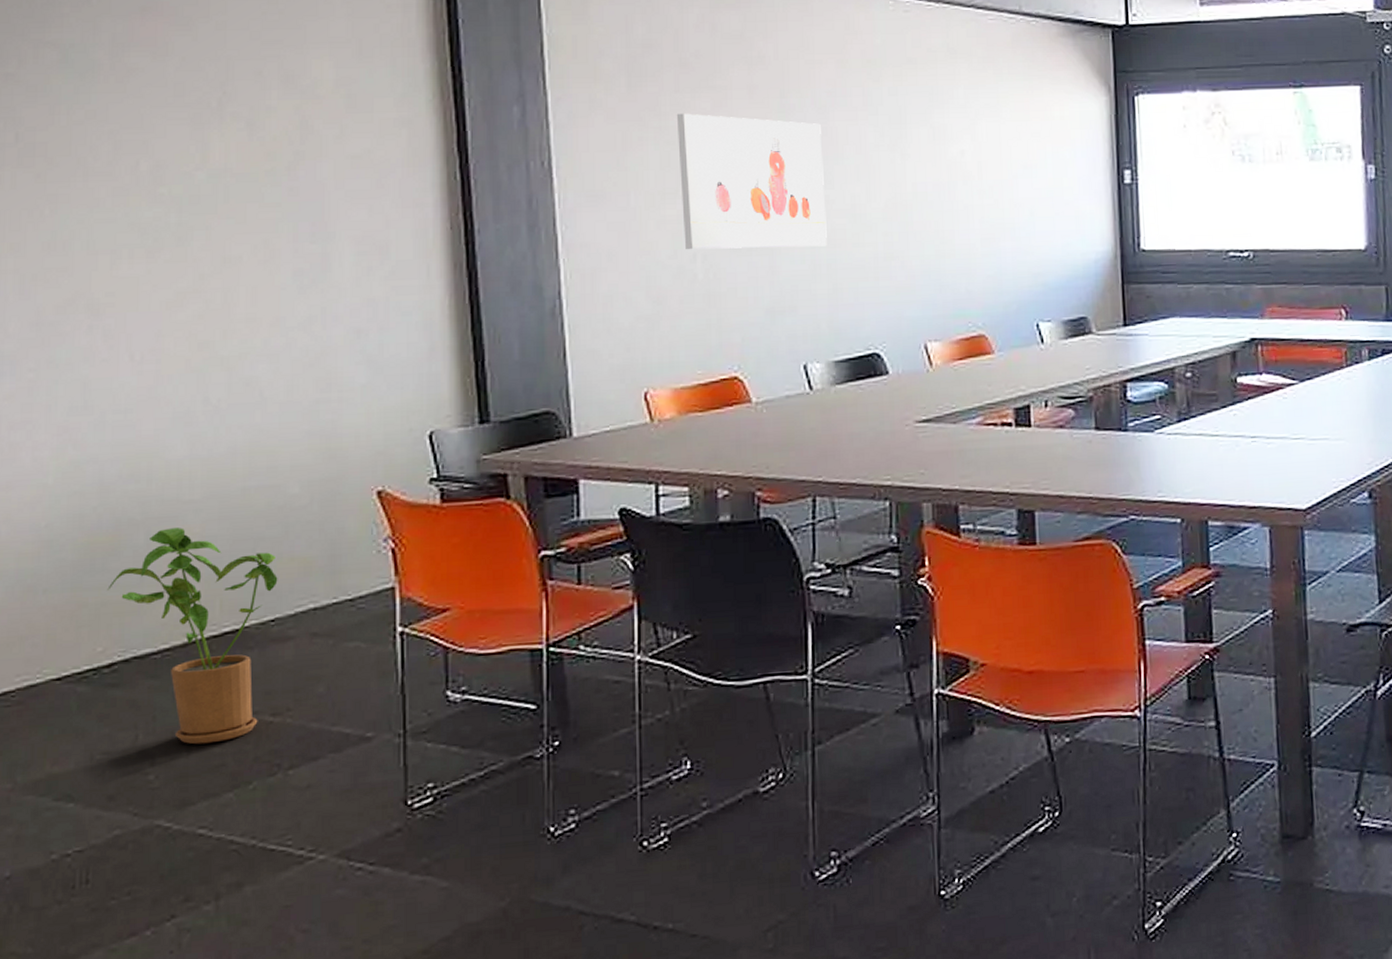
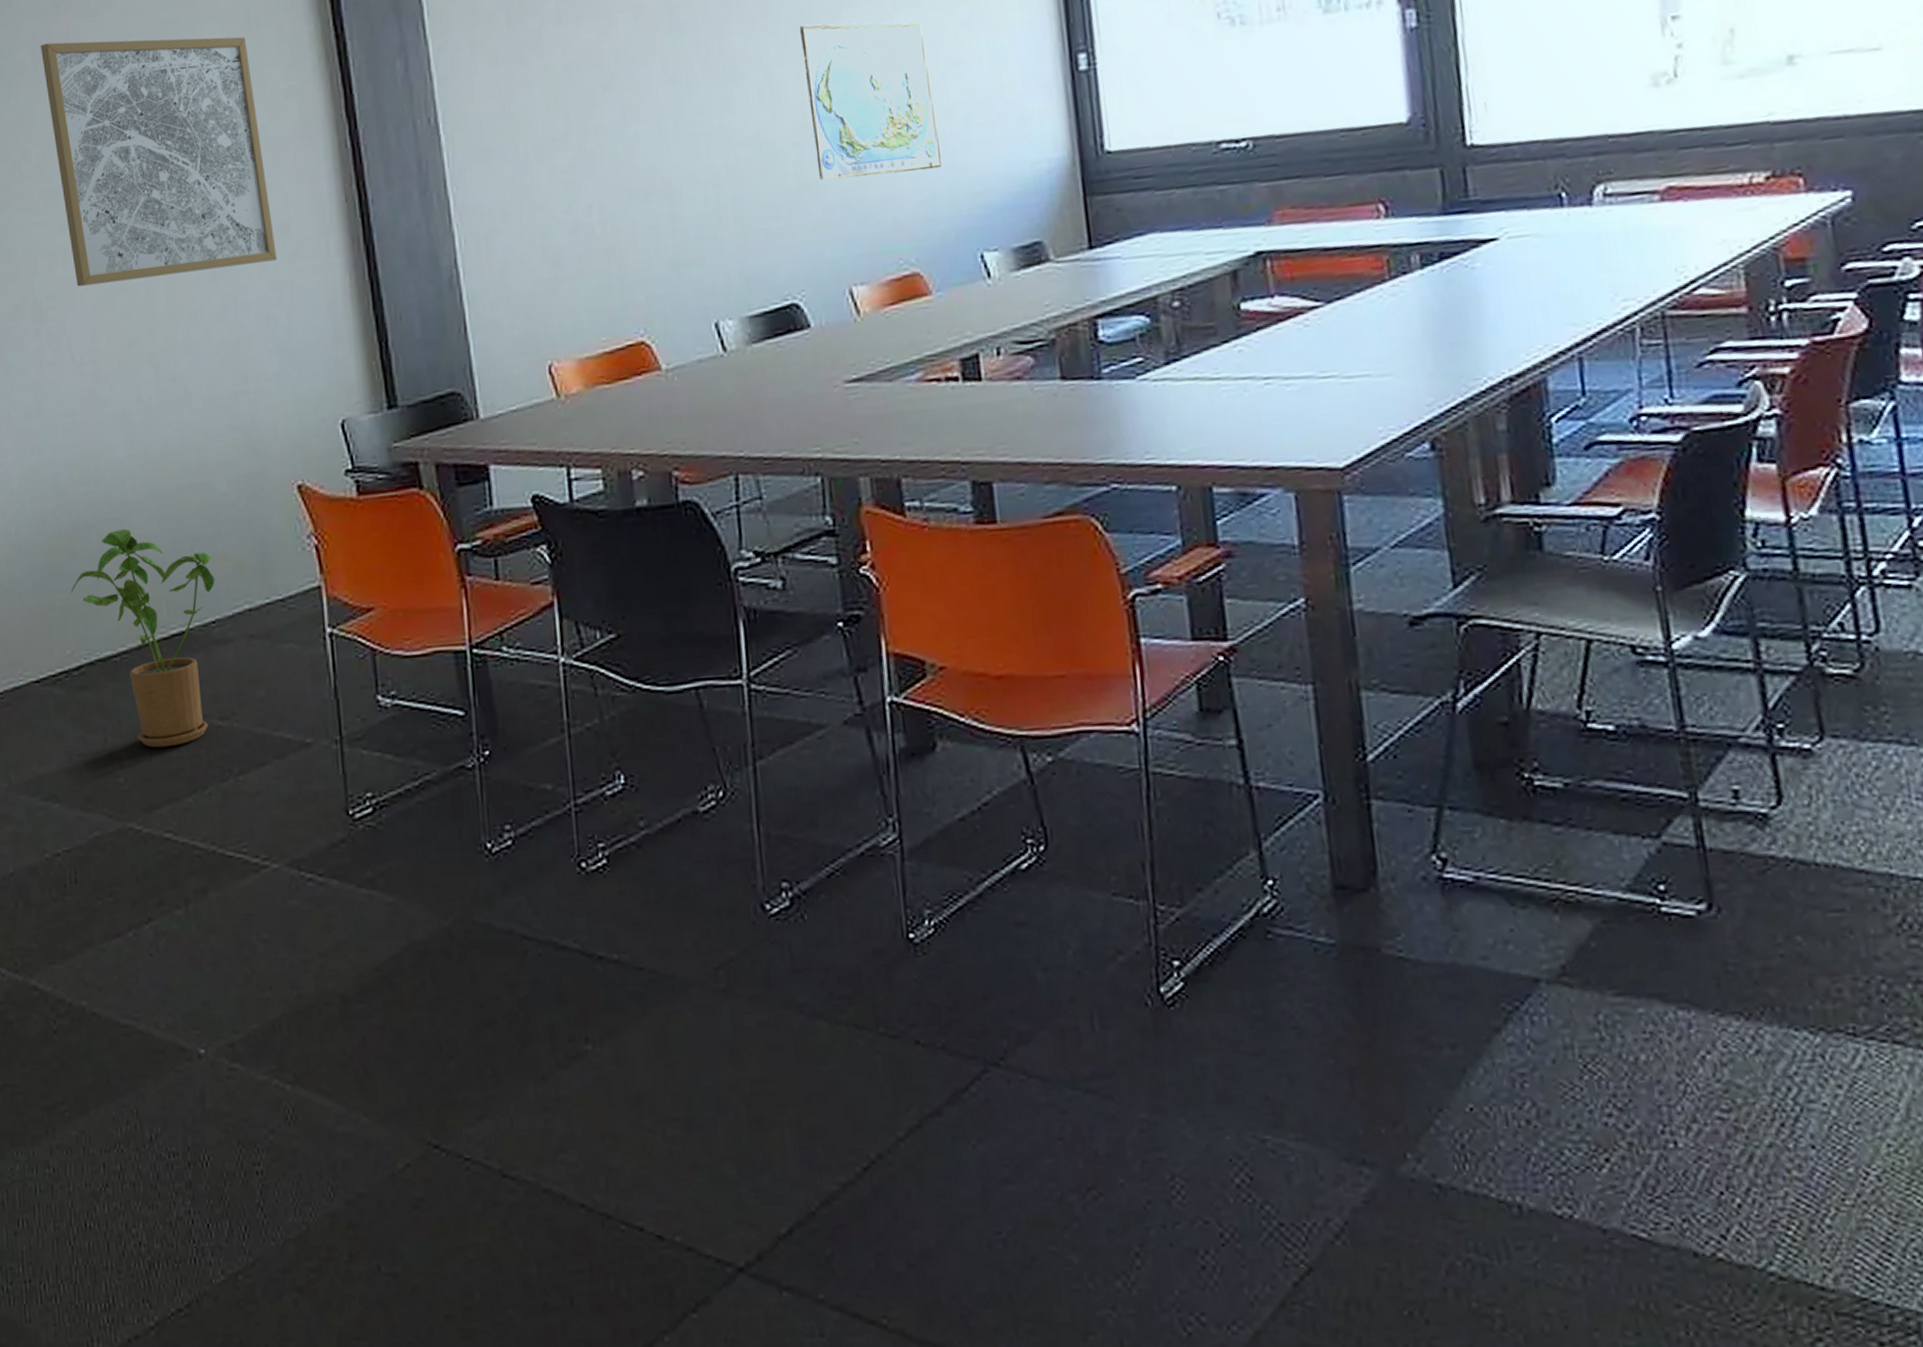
wall art: none [120,45,373,286] -> present [40,36,277,287]
wall art: present [676,113,827,250] -> none [560,40,732,202]
world map: none [895,120,1009,251] -> present [799,22,941,180]

